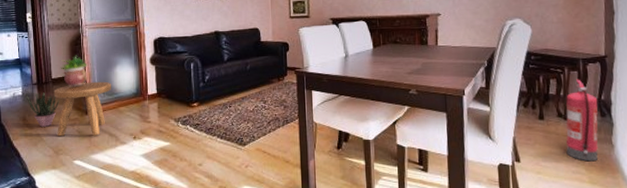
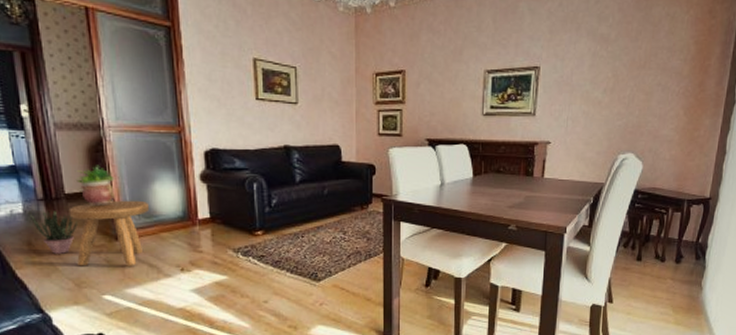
fire extinguisher: present [565,79,599,162] -> none [658,221,696,303]

